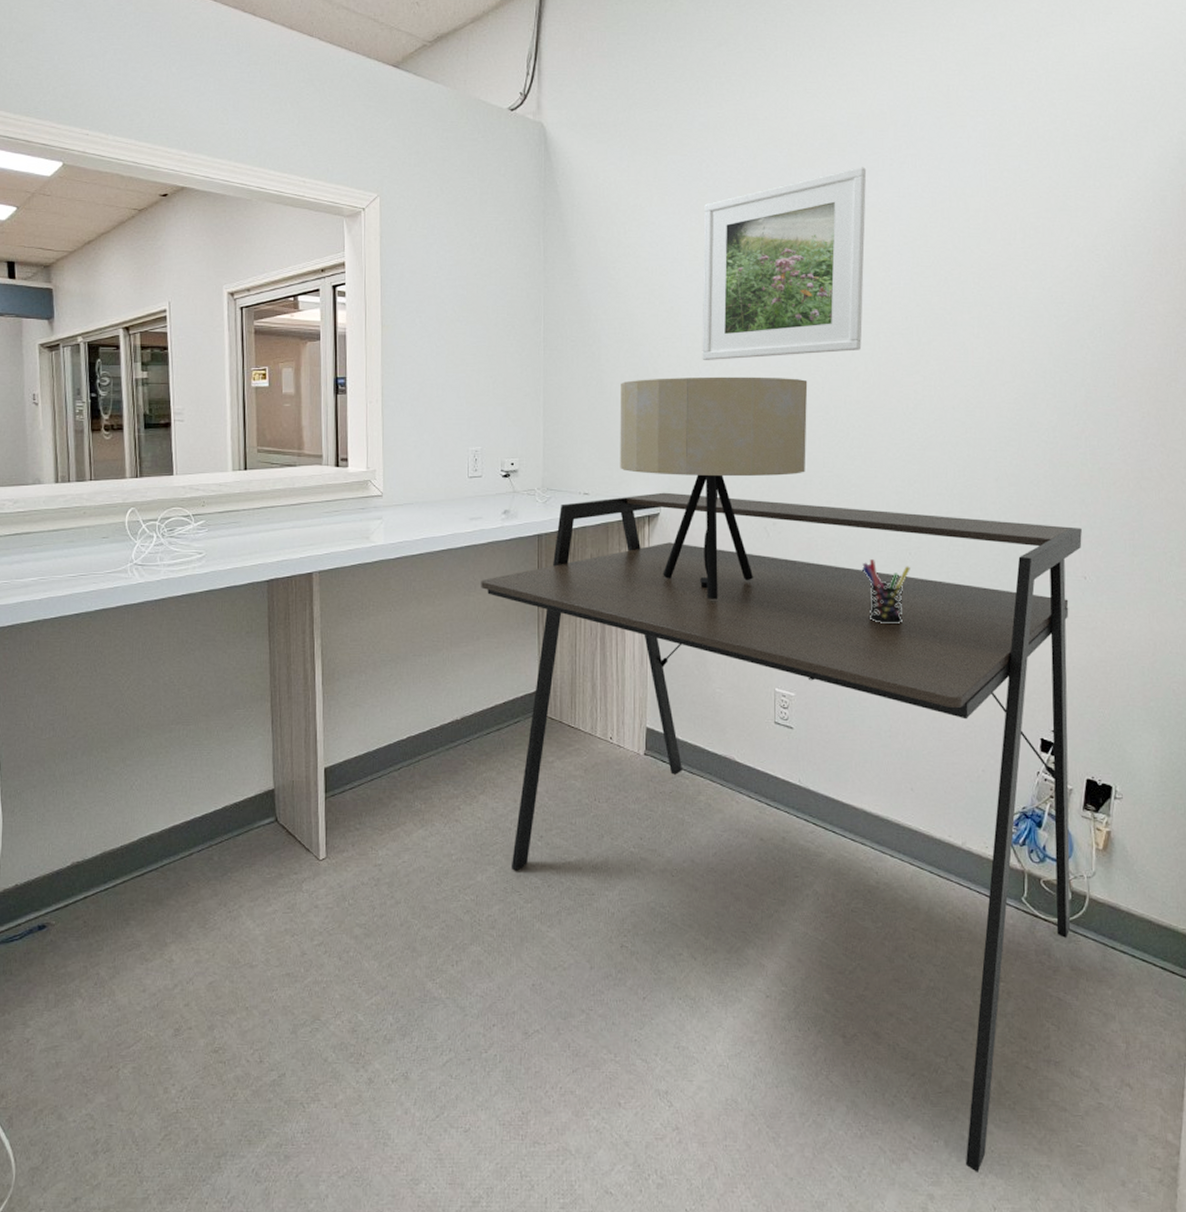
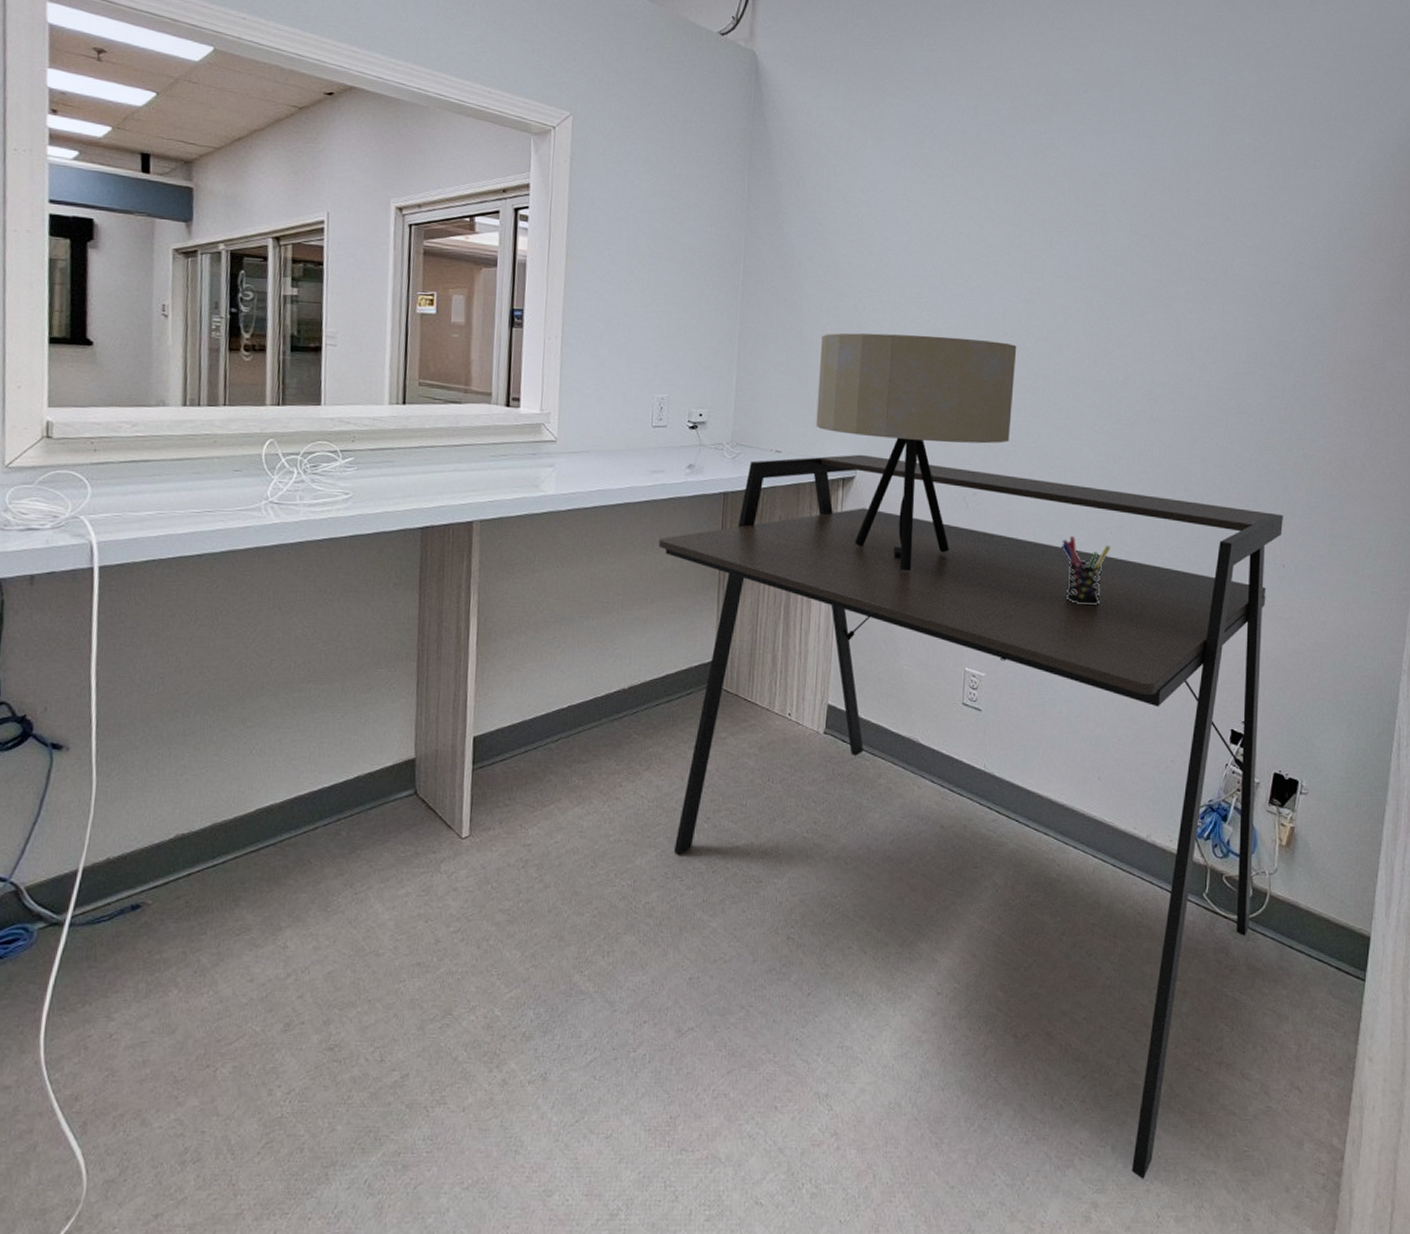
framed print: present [702,167,867,360] -> none [909,126,1090,318]

